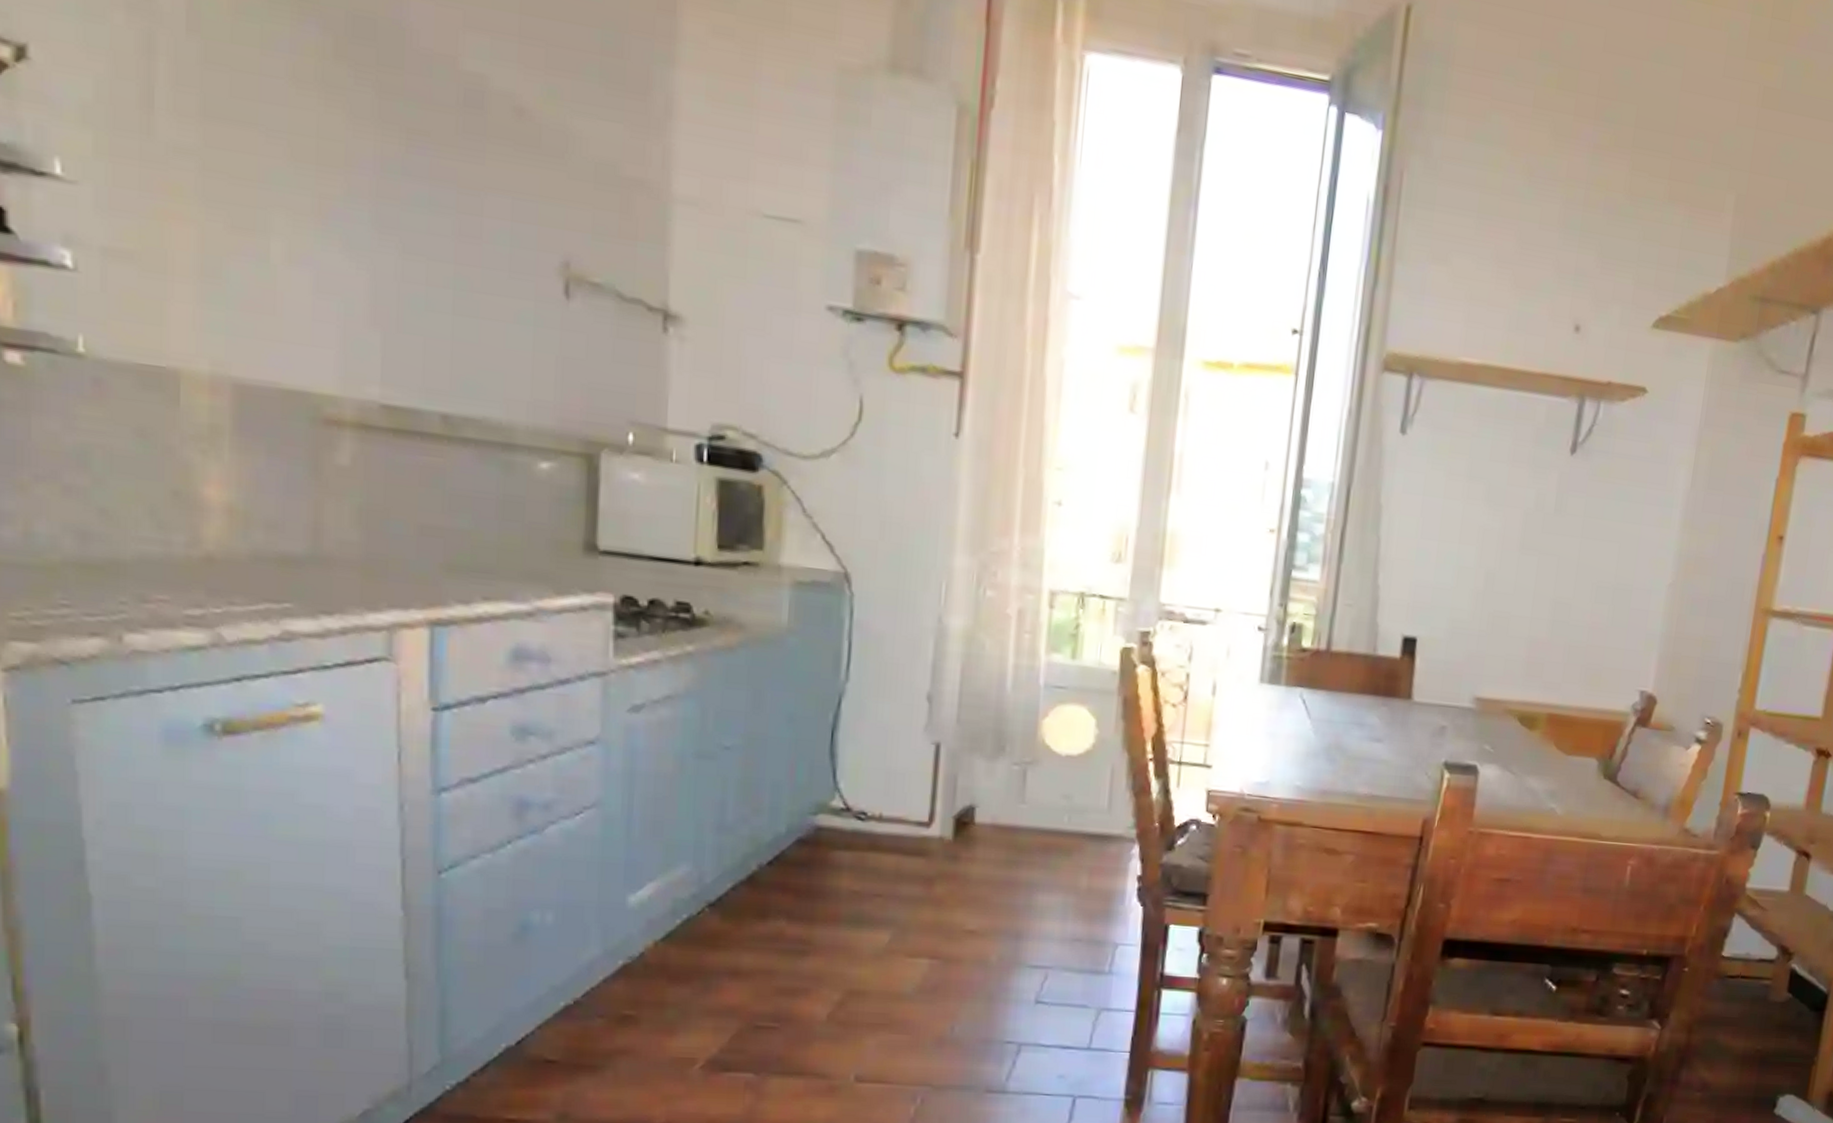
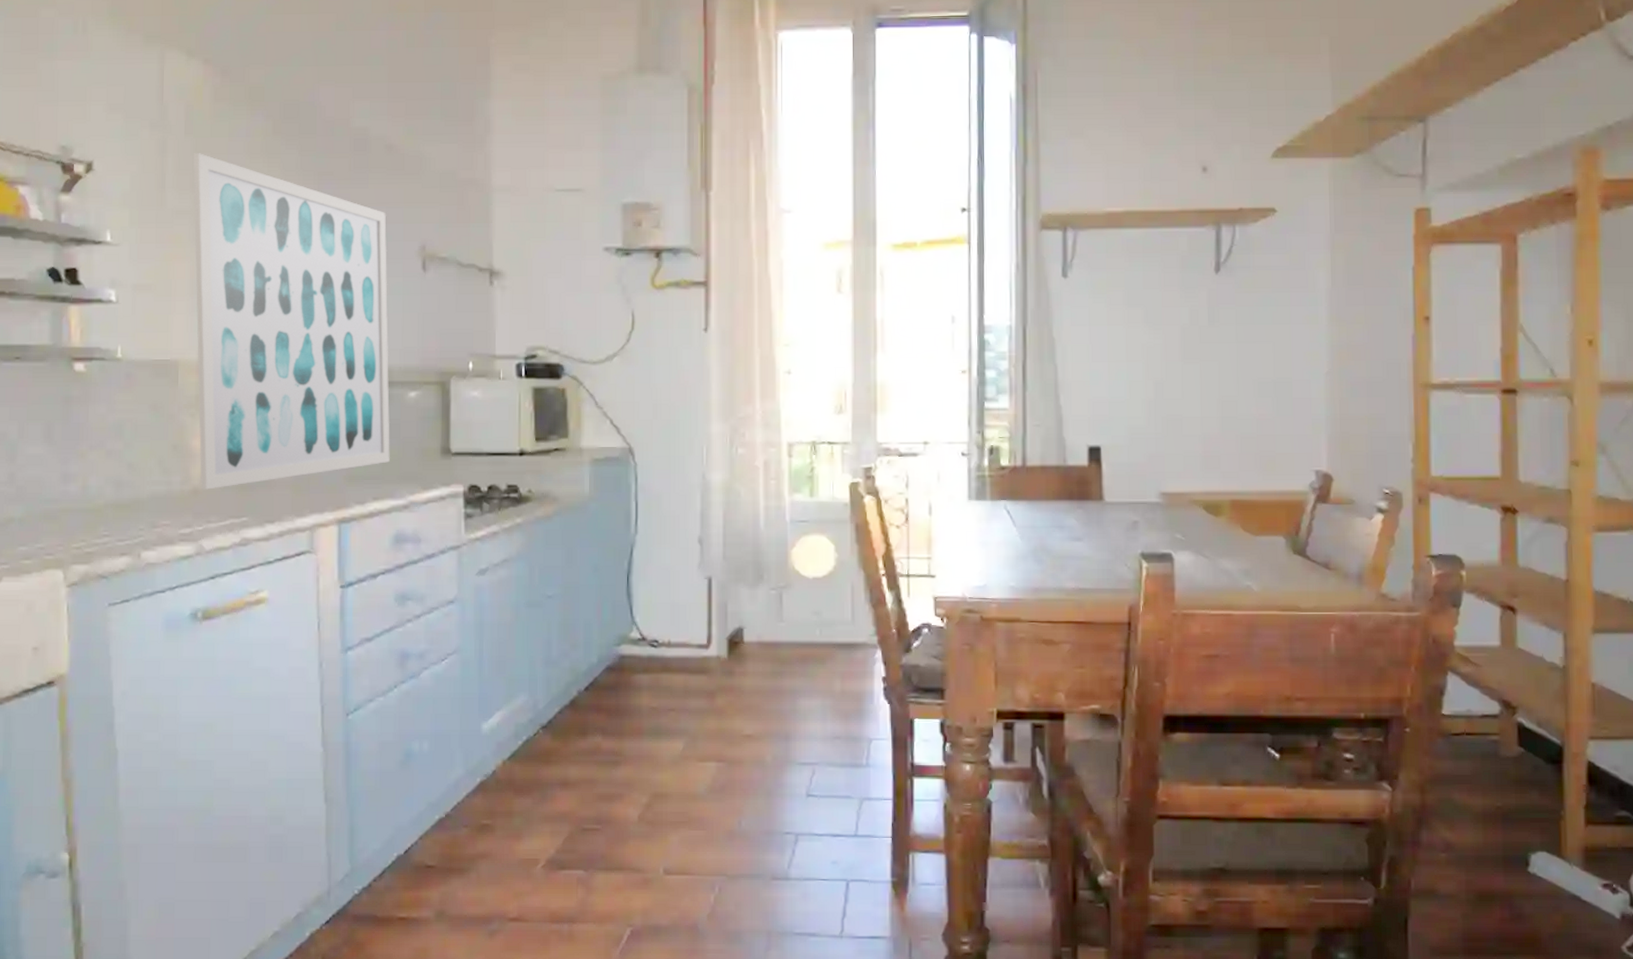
wall art: none [200,63,512,559] -> present [192,153,390,490]

